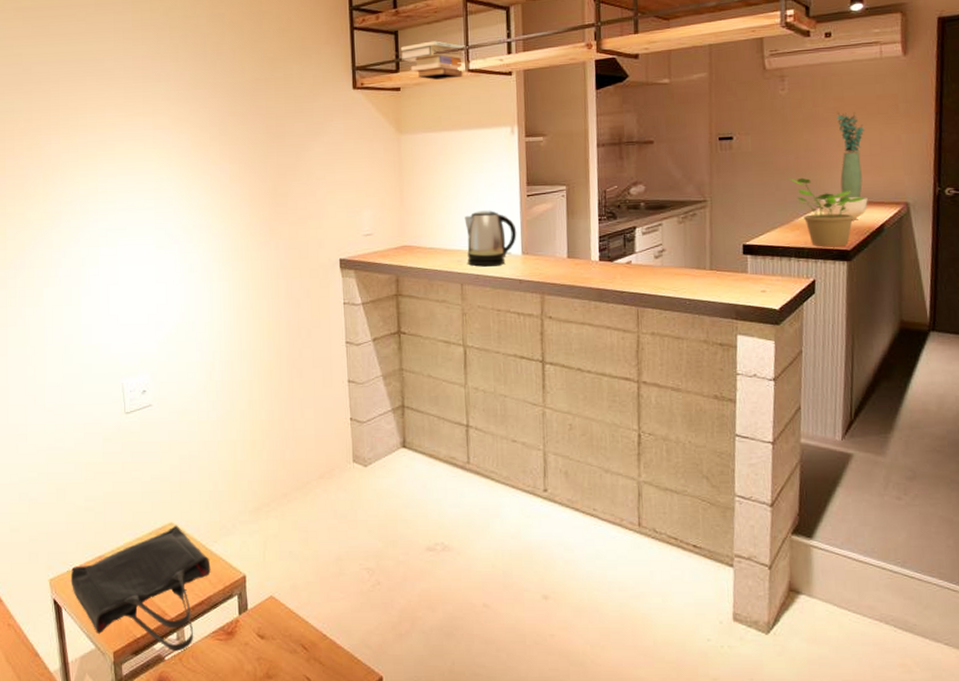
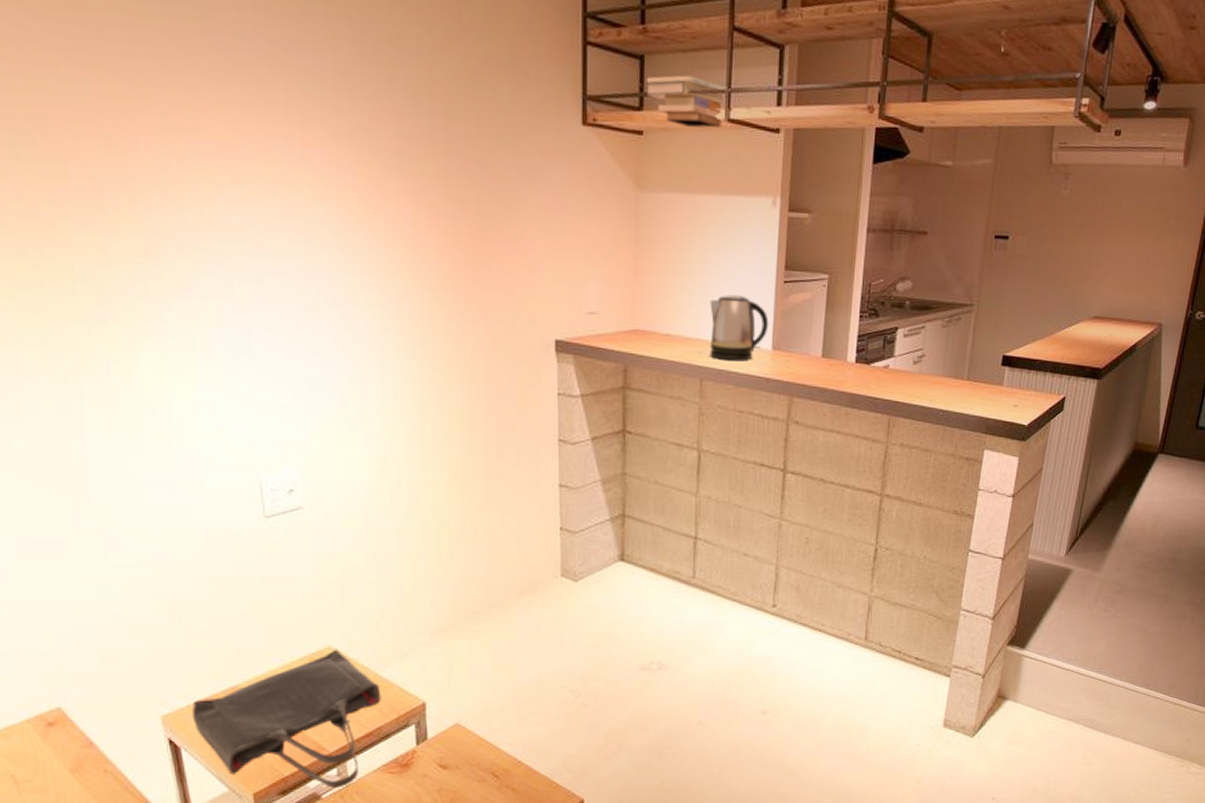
potted plant: present [788,177,865,248] -> none [1056,287,1124,365]
bowl: present [819,197,868,221] -> none [1081,312,1127,338]
vase: present [836,112,864,199] -> none [1103,220,1135,315]

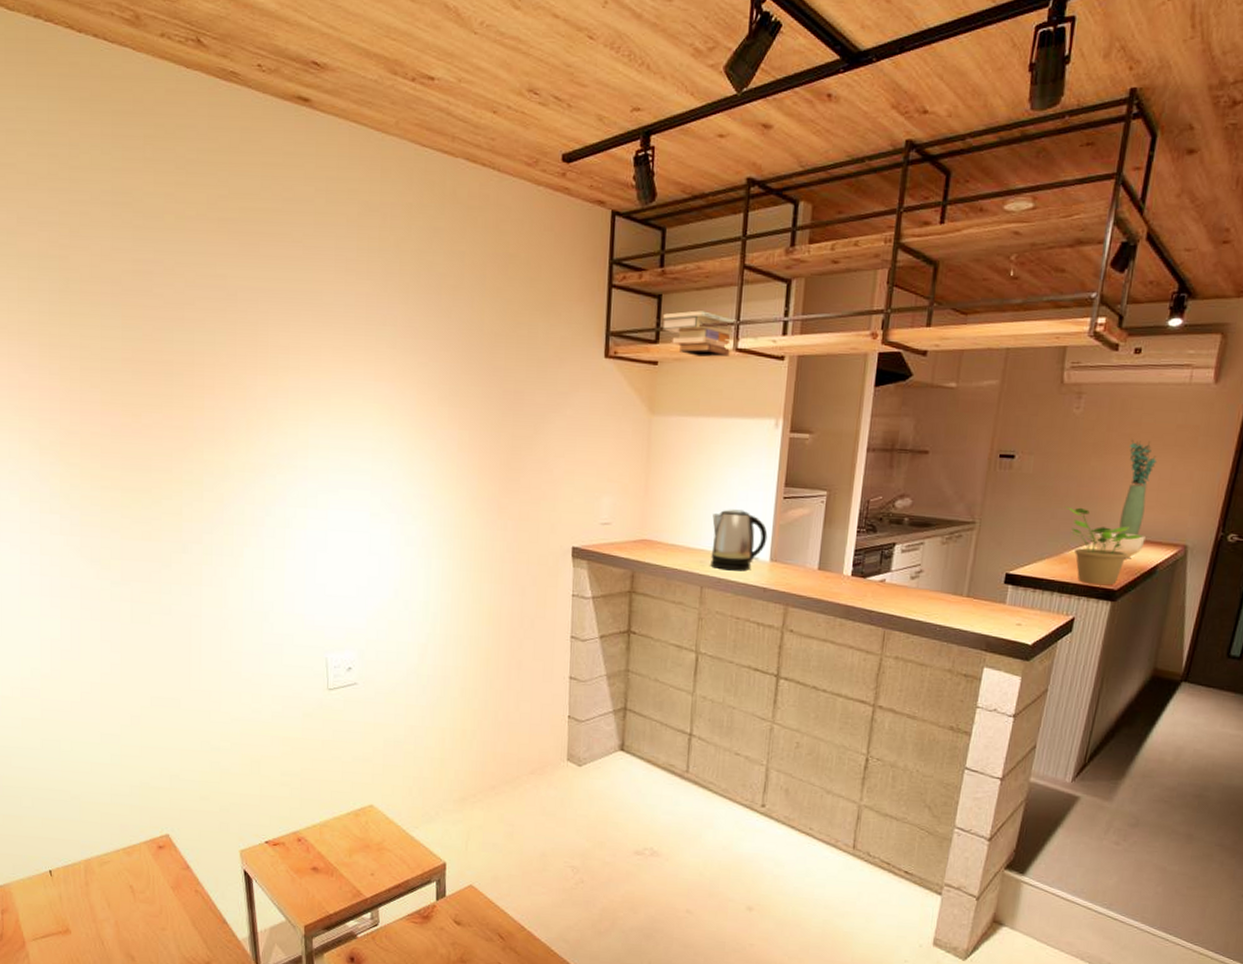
tote bag: present [191,649,381,789] -> none [262,807,410,931]
potted plant: none [1056,287,1124,365] -> present [1065,506,1143,586]
bowl: none [1081,312,1127,338] -> present [1094,532,1146,559]
vase: none [1103,220,1135,315] -> present [1119,439,1157,536]

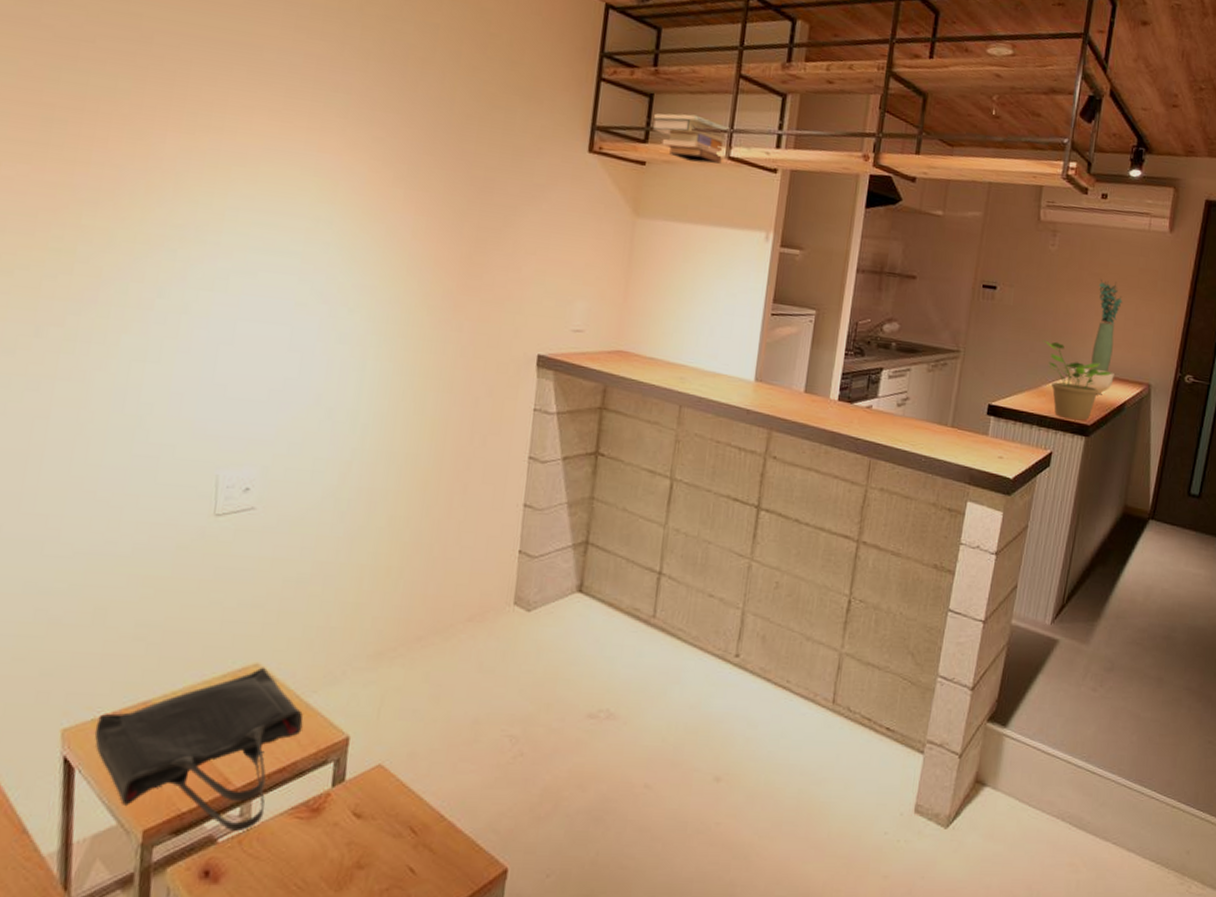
tote bag: none [262,807,410,931] -> present [94,667,303,832]
kettle: present [710,509,768,571] -> none [691,322,754,391]

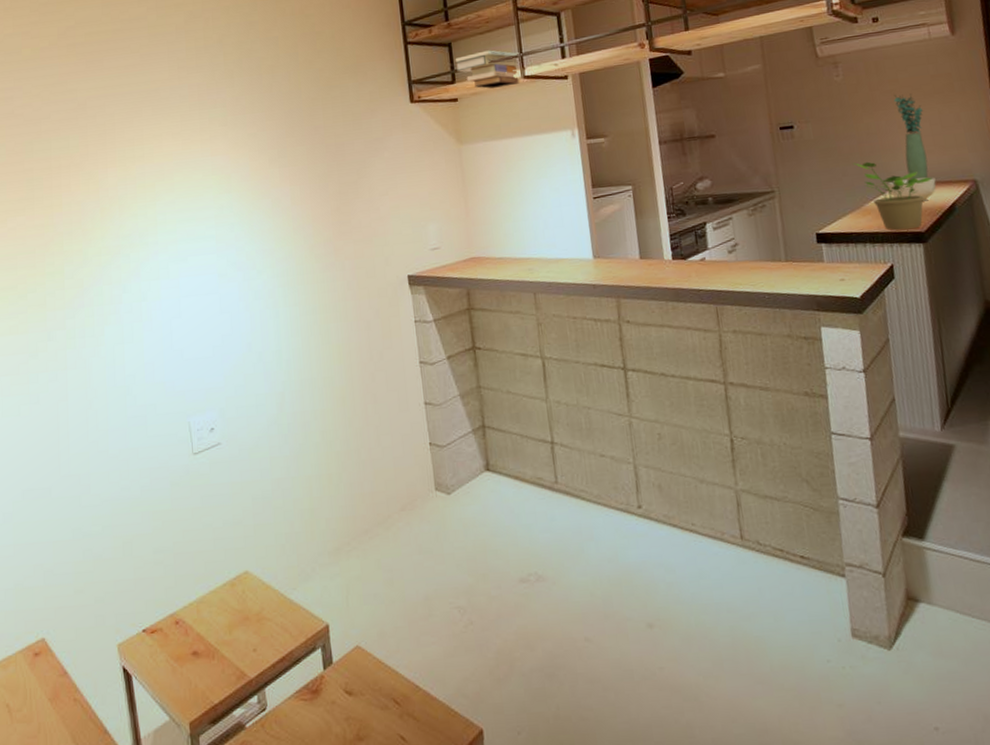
tote bag: present [94,667,303,832] -> none [140,573,291,718]

